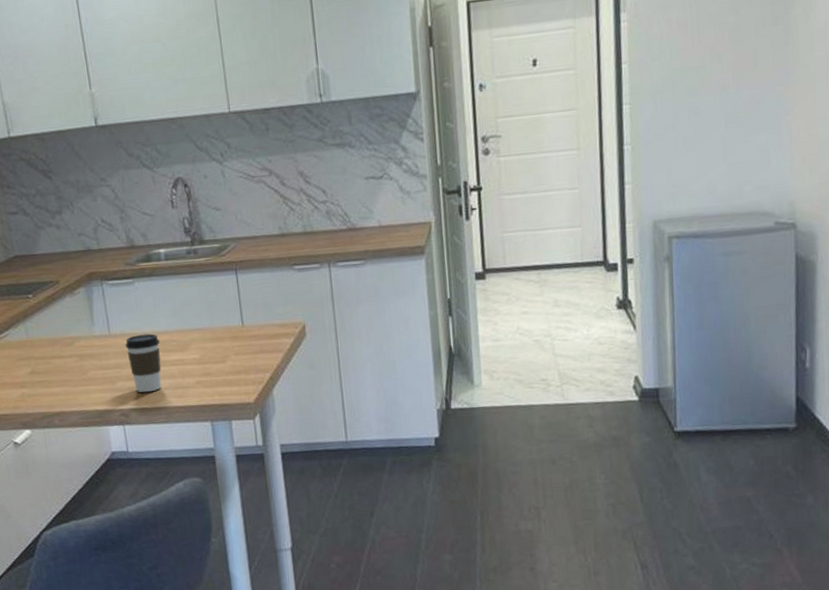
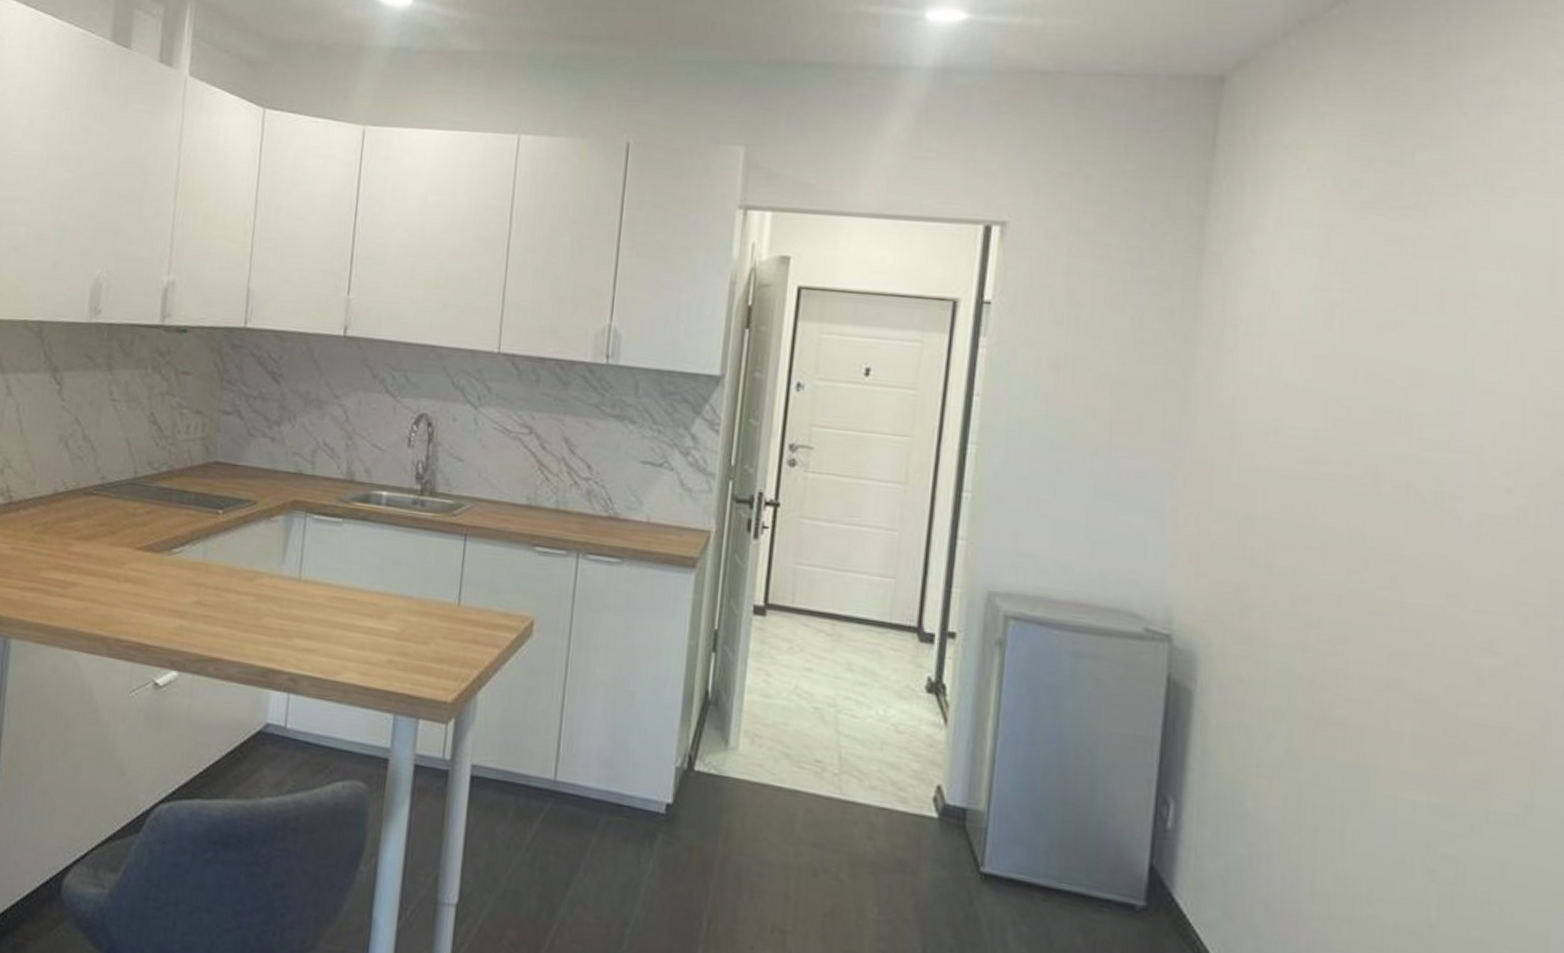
coffee cup: present [125,333,162,393] -> none [313,586,356,660]

